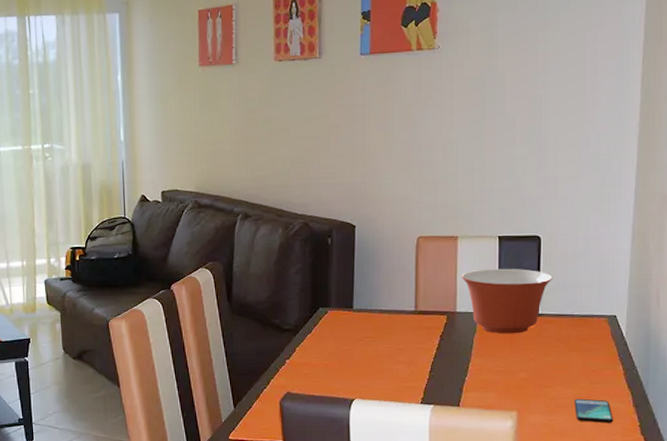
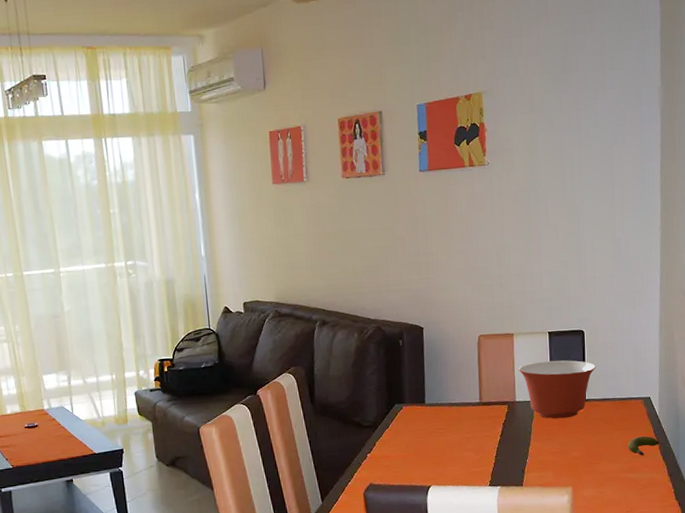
smartphone: present [574,398,613,423] -> none [619,471,652,492]
banana: none [586,359,624,381] -> present [628,436,659,455]

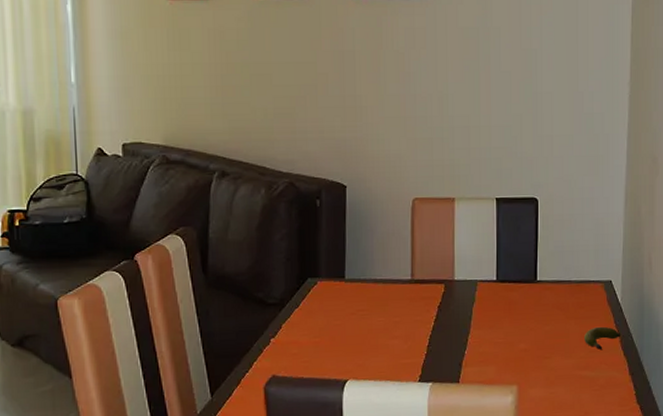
mixing bowl: present [518,360,596,419] -> none [459,232,550,303]

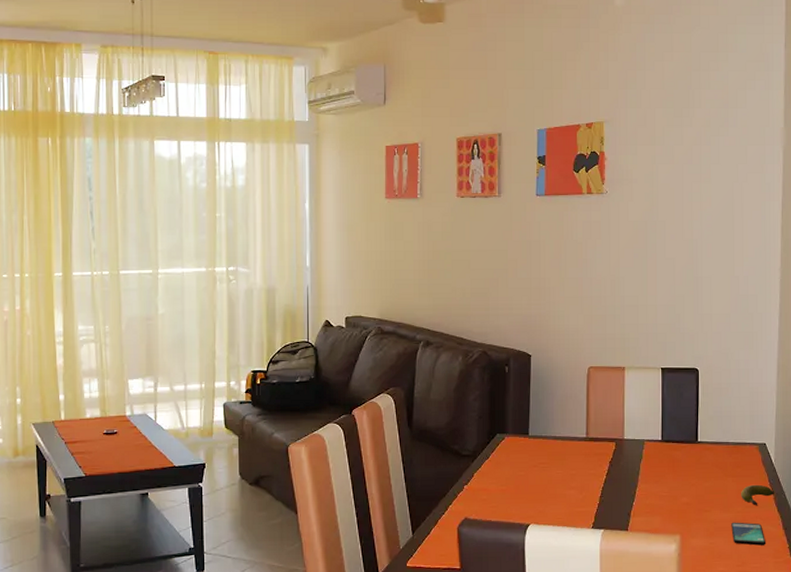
smartphone: none [573,368,610,394] -> present [731,522,765,546]

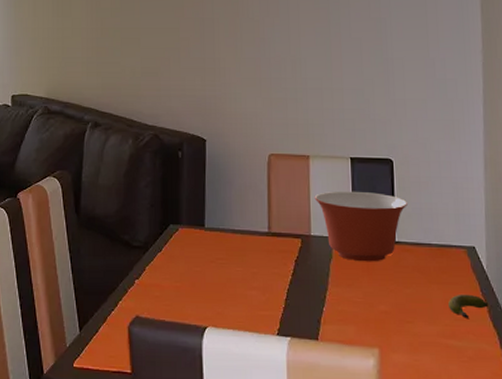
mixing bowl: none [628,398,710,461] -> present [314,191,407,262]
smartphone: present [731,522,765,546] -> none [438,336,481,366]

